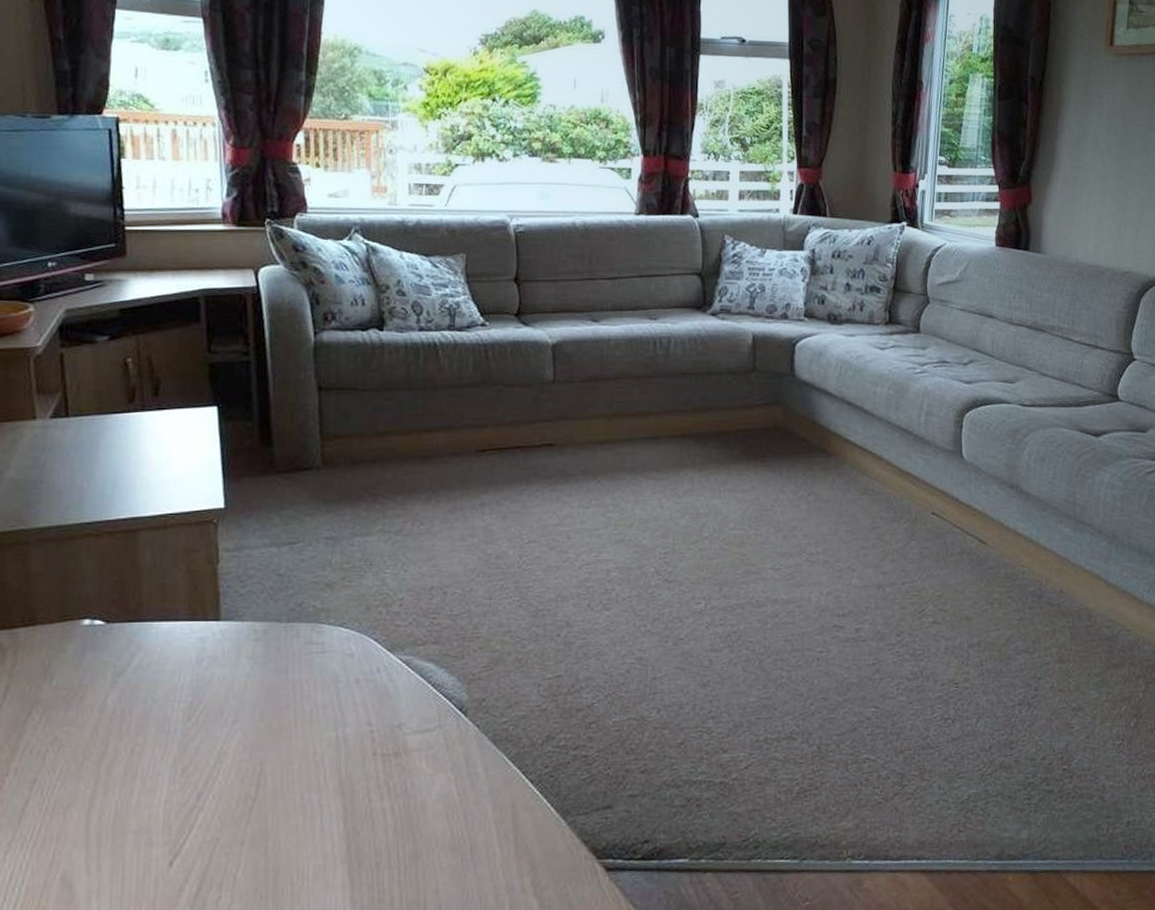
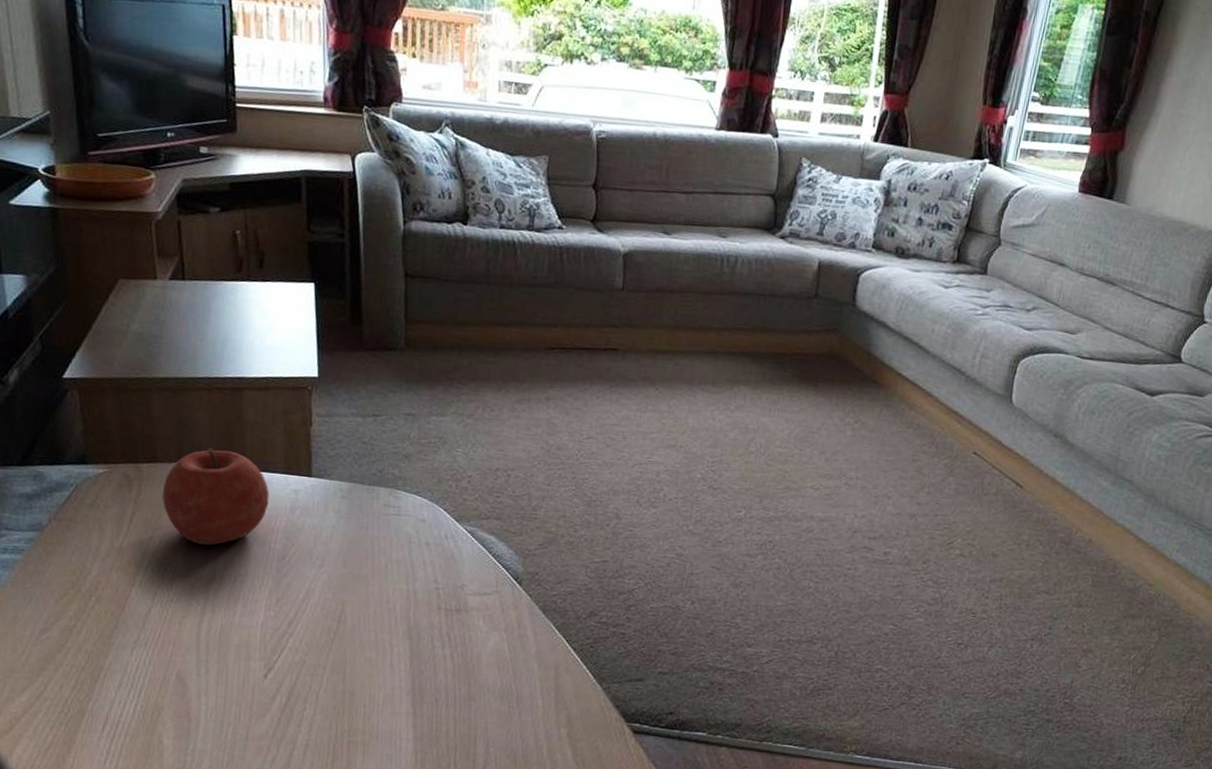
fruit: none [43,600,171,716] -> present [163,447,269,546]

